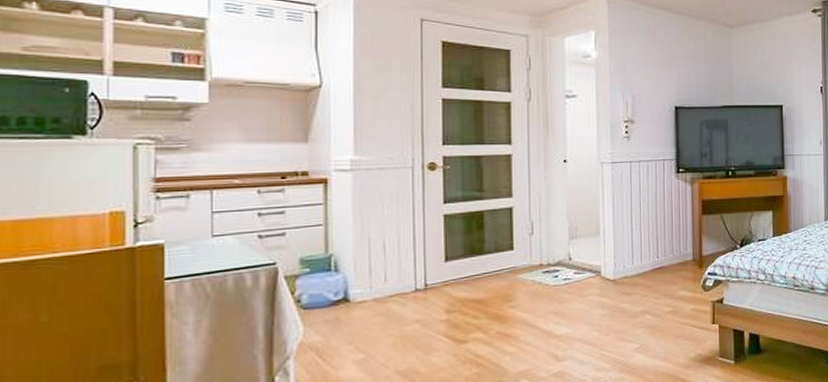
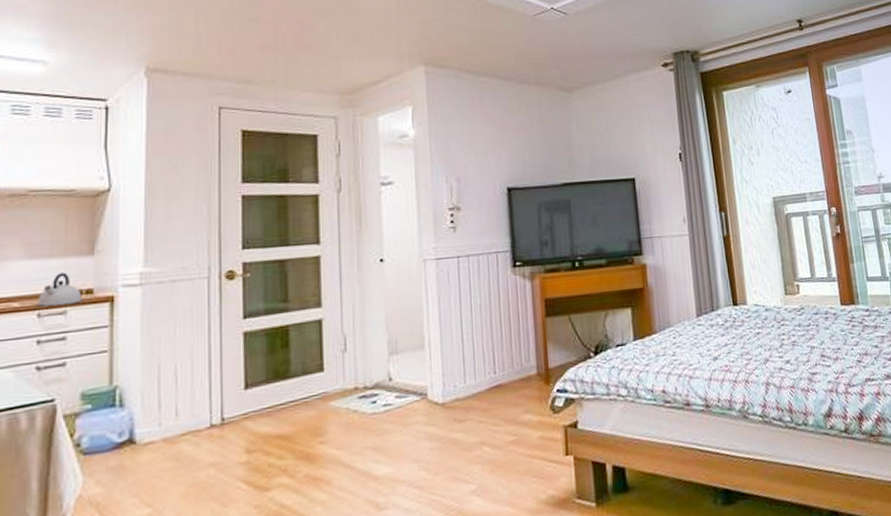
kettle: none [256,156,298,184] -> present [36,272,82,307]

